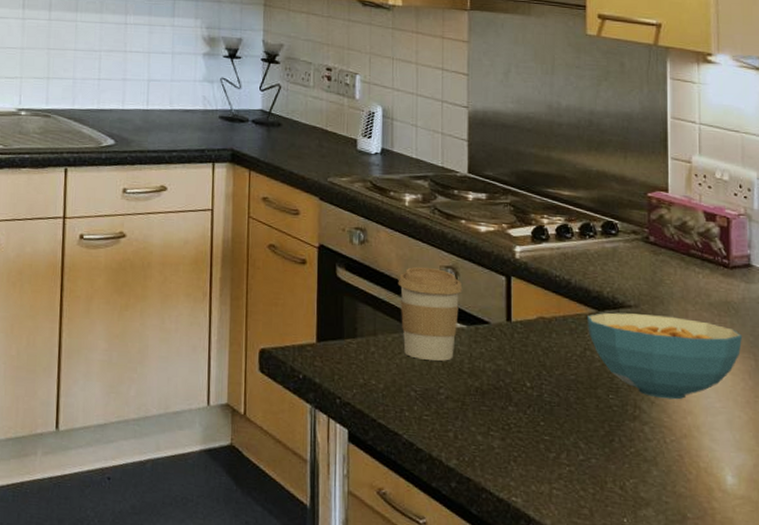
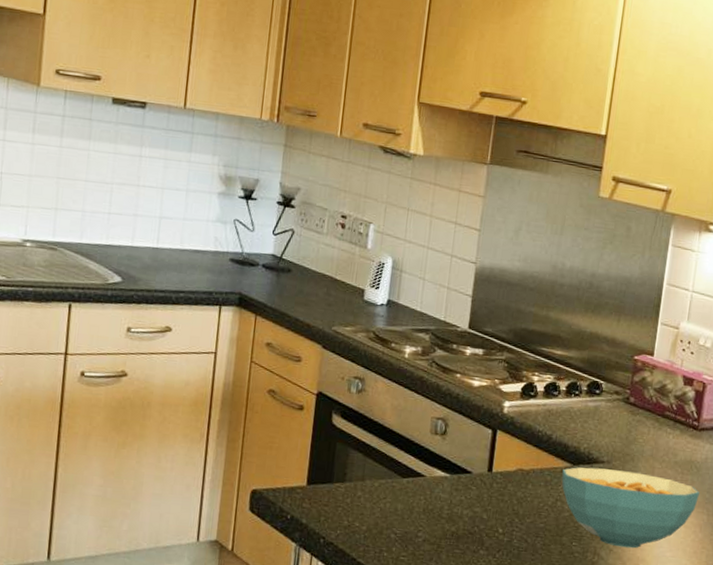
coffee cup: present [397,266,463,361] -> none [389,417,451,507]

